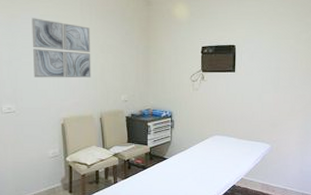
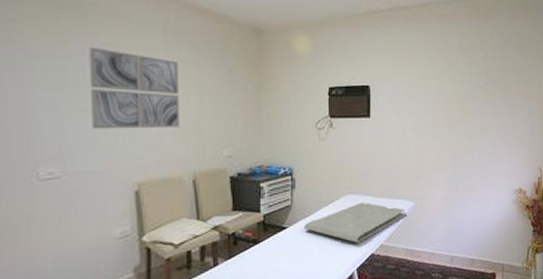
towel: none [180,142,264,176] -> present [304,202,407,244]

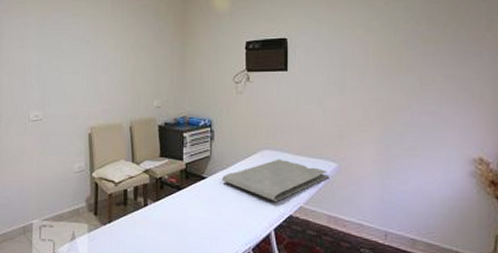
wall art: present [89,47,180,129] -> none [62,18,122,82]

